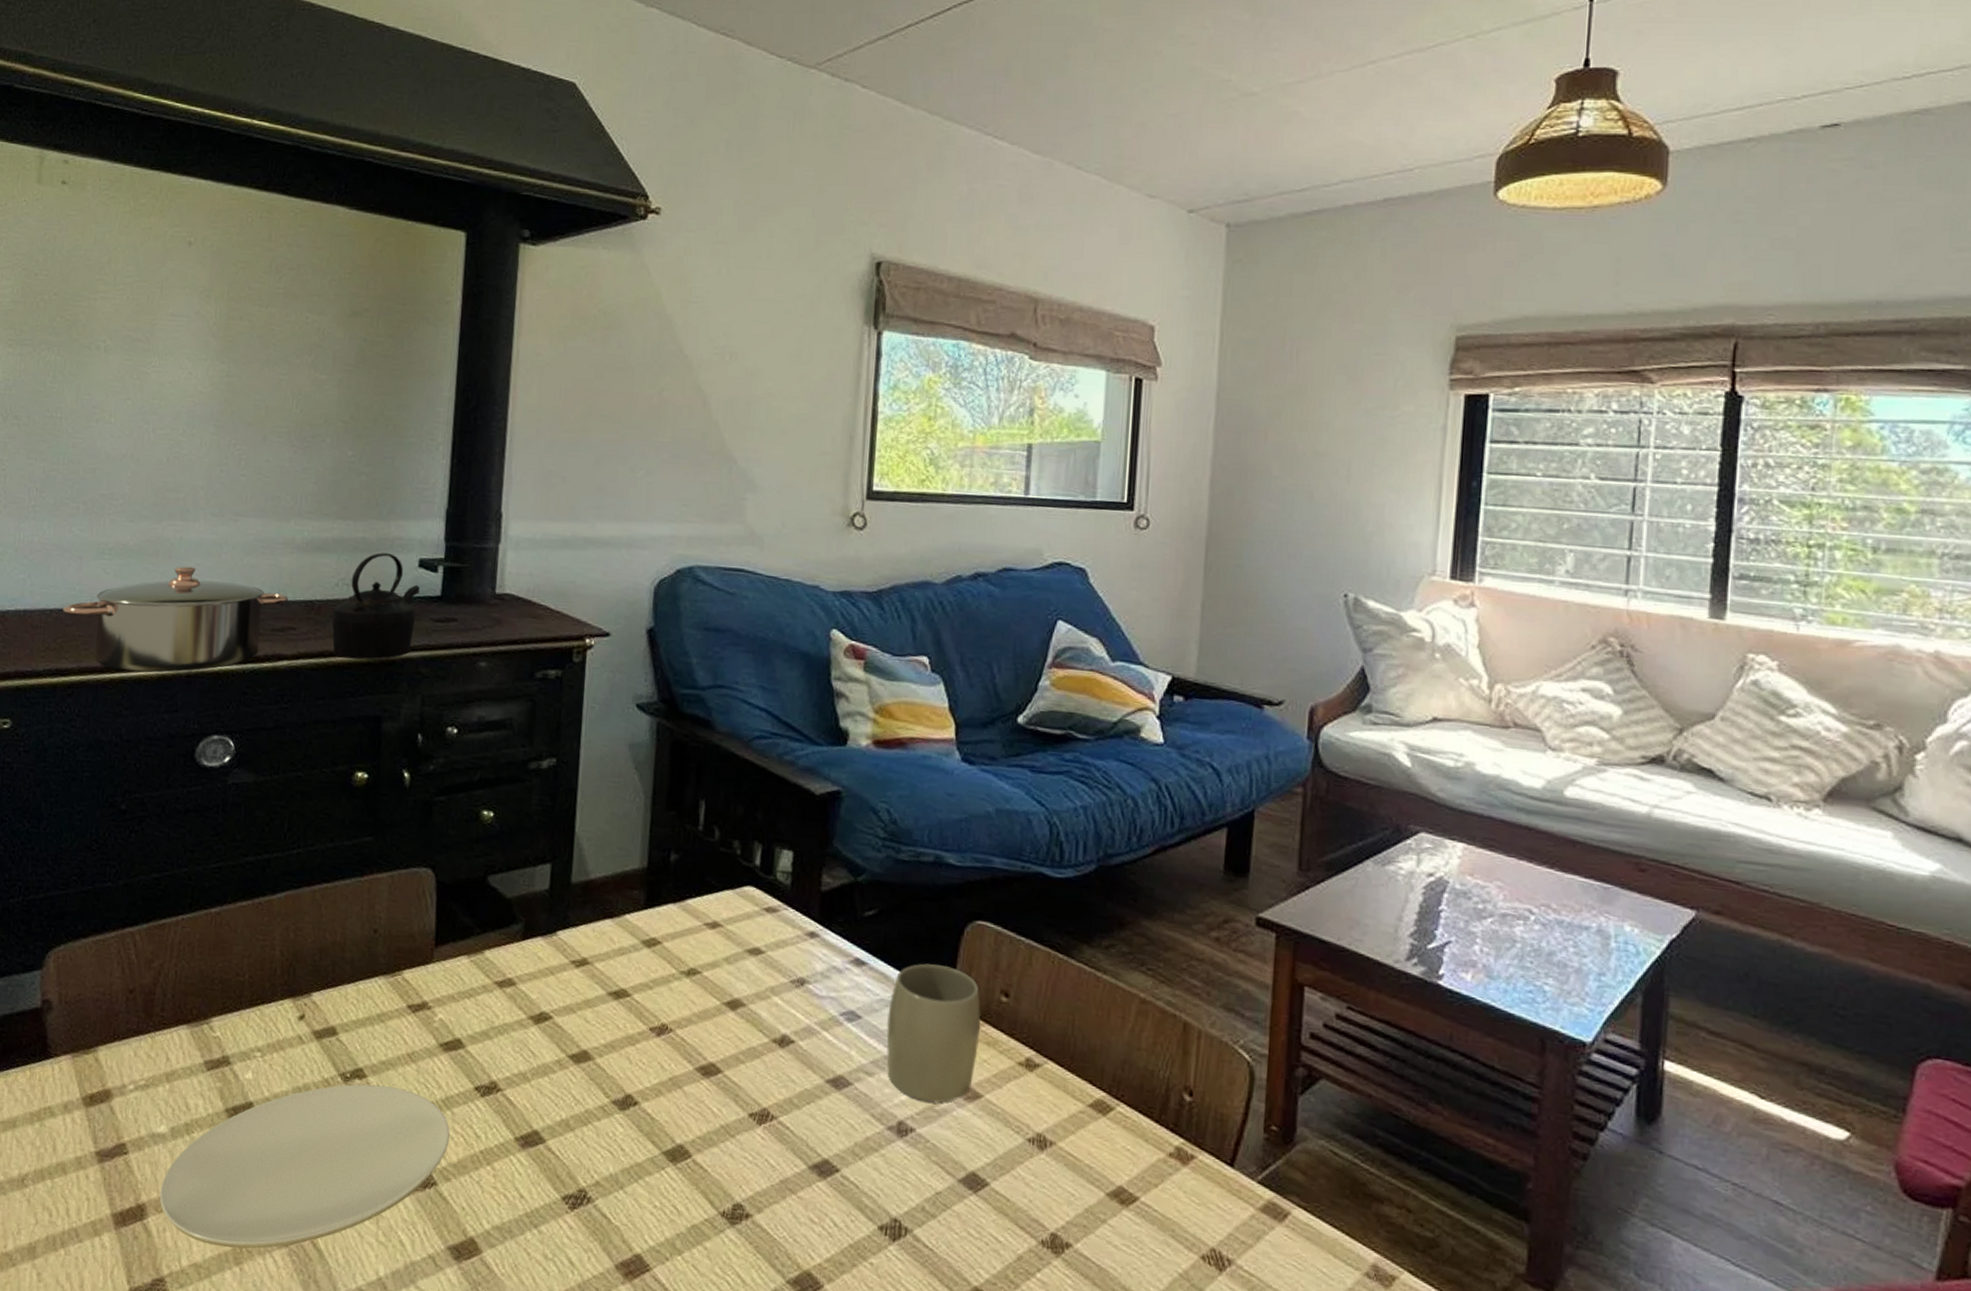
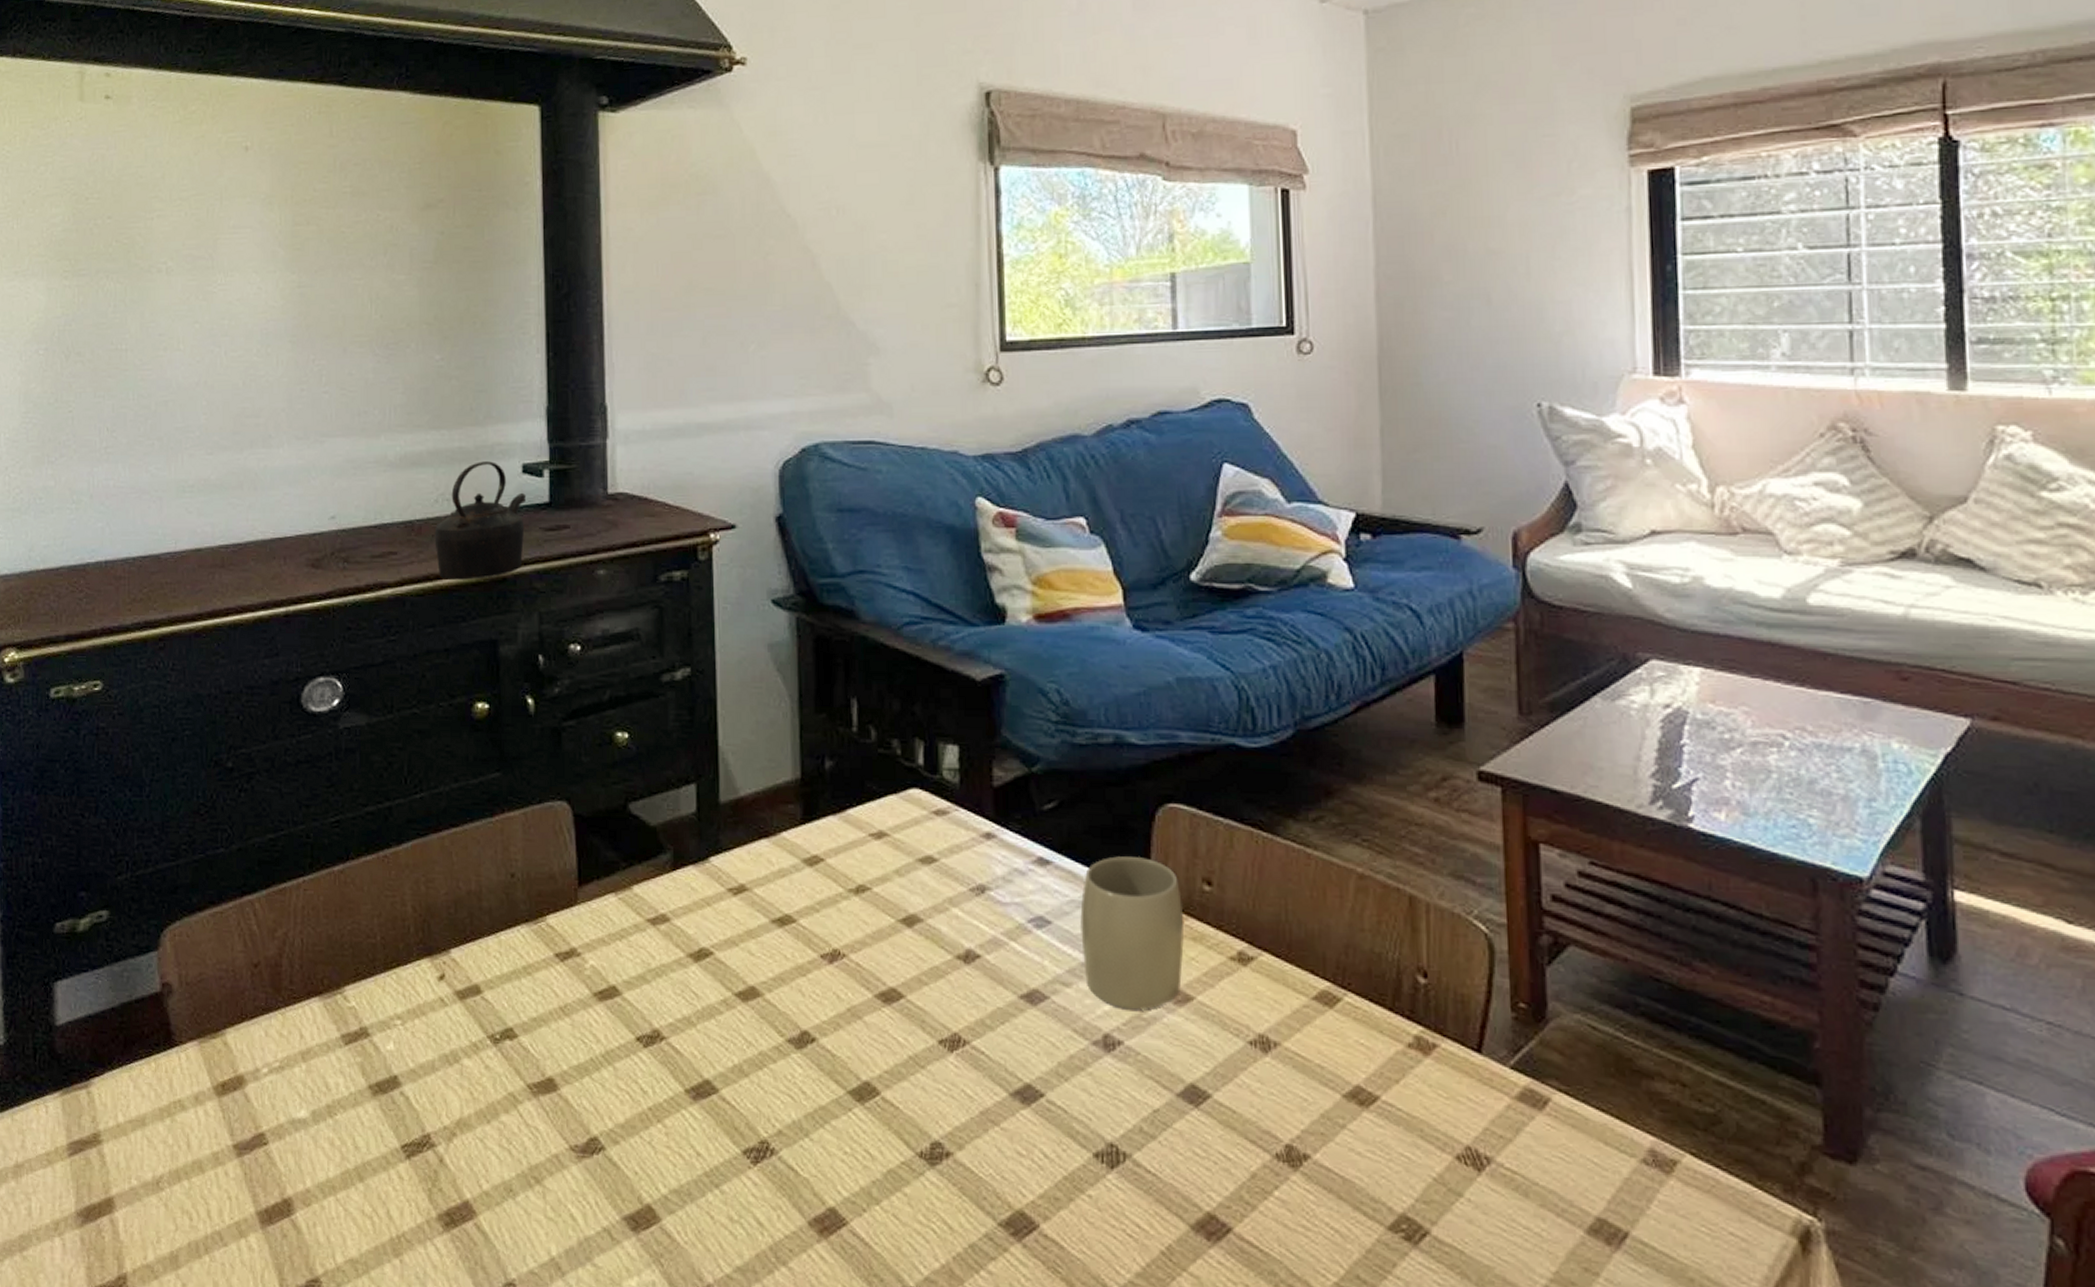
cooking pot: present [63,566,288,673] -> none [146,497,386,617]
plate: present [159,1084,450,1249] -> none [305,1044,614,1239]

